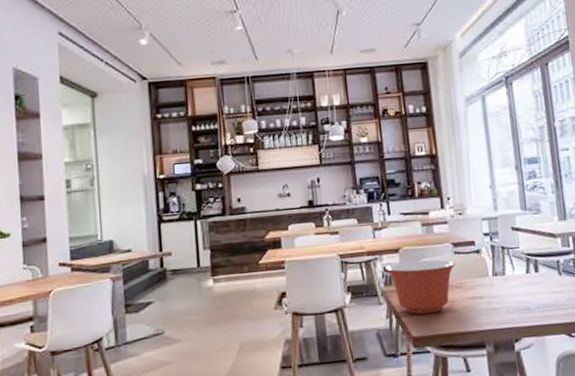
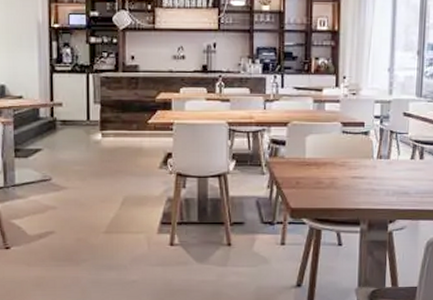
mixing bowl: present [384,259,456,315] -> none [271,135,342,188]

